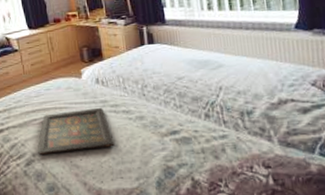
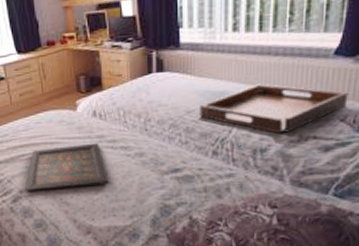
serving tray: none [188,53,315,97] -> present [200,84,348,134]

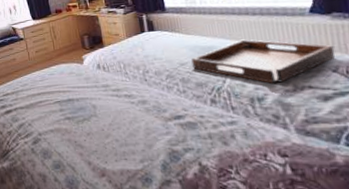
icon panel: present [24,142,110,191] -> none [43,91,119,134]

